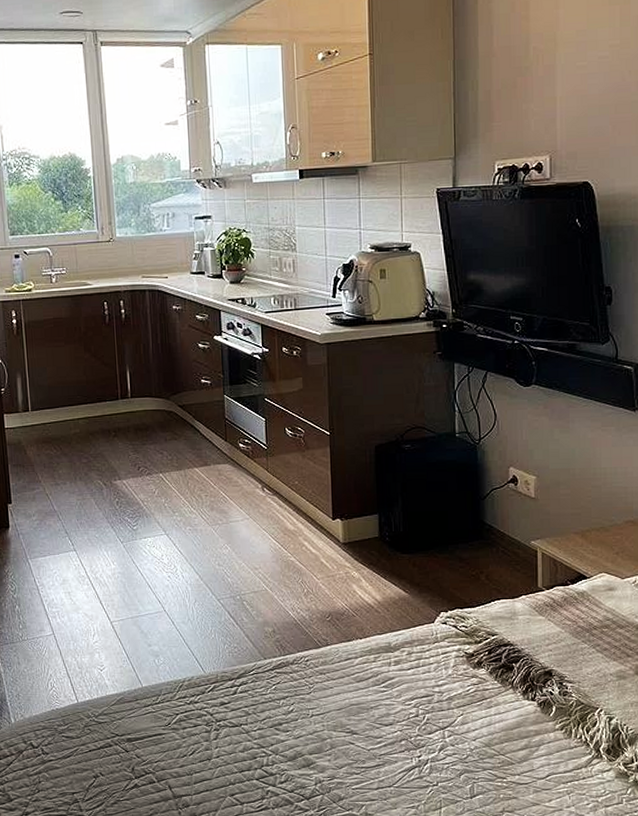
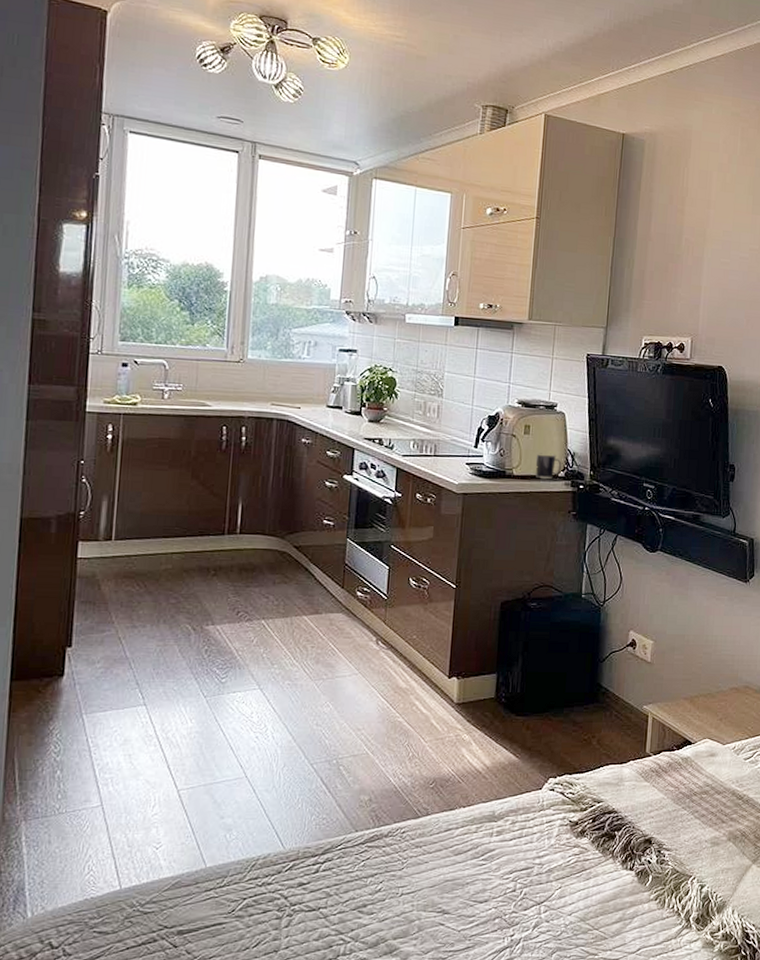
mug: none [395,295,422,322] -> present [535,452,562,480]

